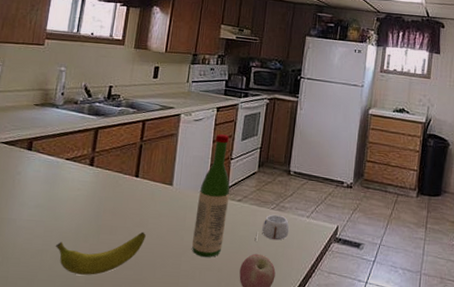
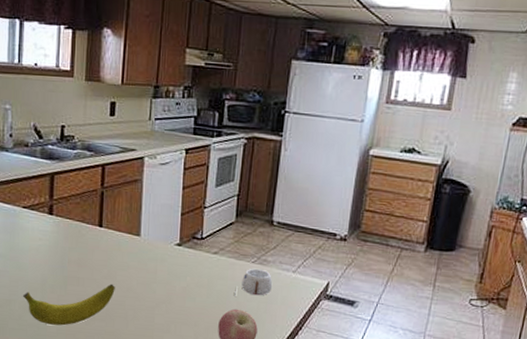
wine bottle: present [191,134,230,257] -> none [164,179,205,311]

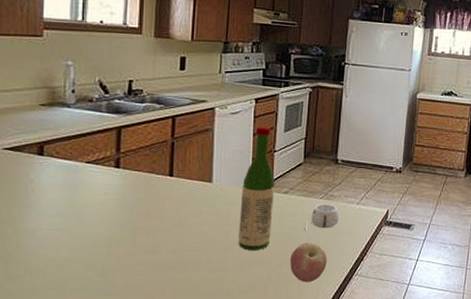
banana: present [23,283,115,326] -> none [86,231,187,279]
wine bottle: none [164,179,205,311] -> present [237,127,275,250]

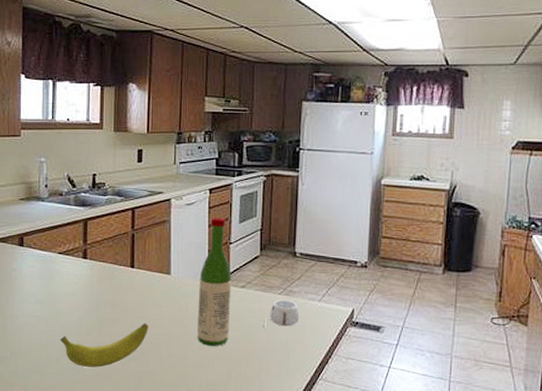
banana: none [86,231,187,279] -> present [60,323,148,368]
apple: present [290,242,327,282] -> none [250,340,288,384]

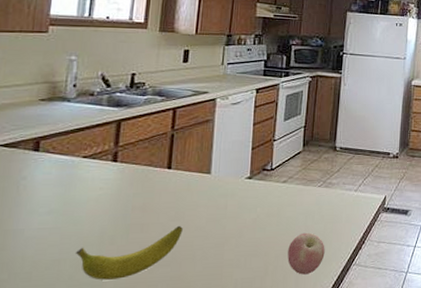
wine bottle: present [196,218,232,346] -> none [235,116,274,243]
apple: none [250,340,288,384] -> present [287,232,325,275]
mug: present [264,299,300,328] -> none [303,191,338,221]

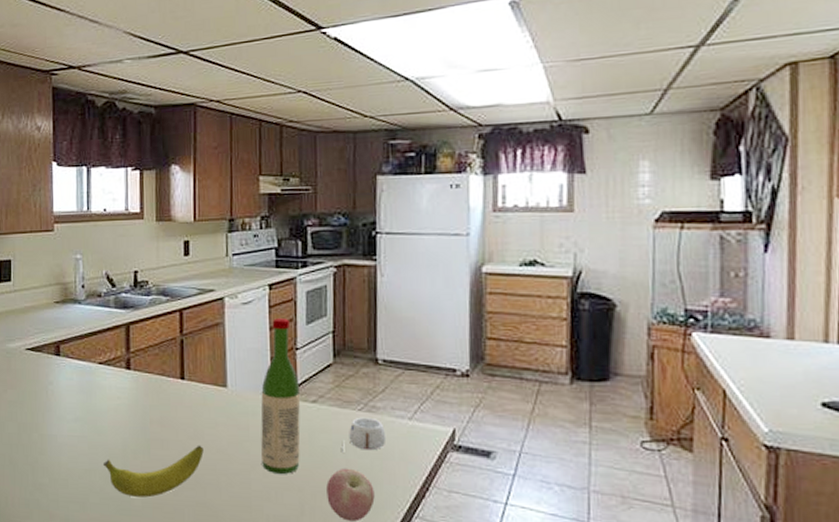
wine bottle: none [235,116,274,243] -> present [260,318,301,474]
mug: none [303,191,338,221] -> present [342,417,387,452]

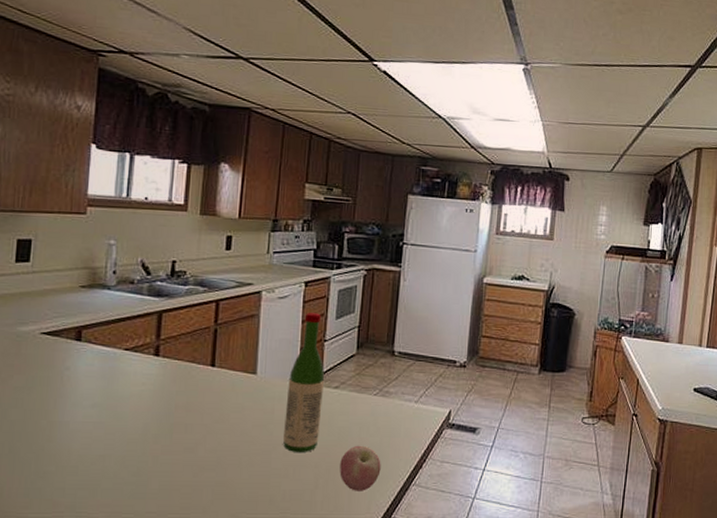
banana: present [104,445,204,498] -> none [120,428,228,480]
mug: present [342,417,387,452] -> none [357,401,396,432]

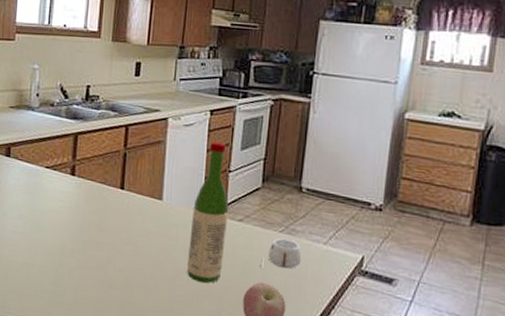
mug: none [357,401,396,432] -> present [261,238,302,269]

